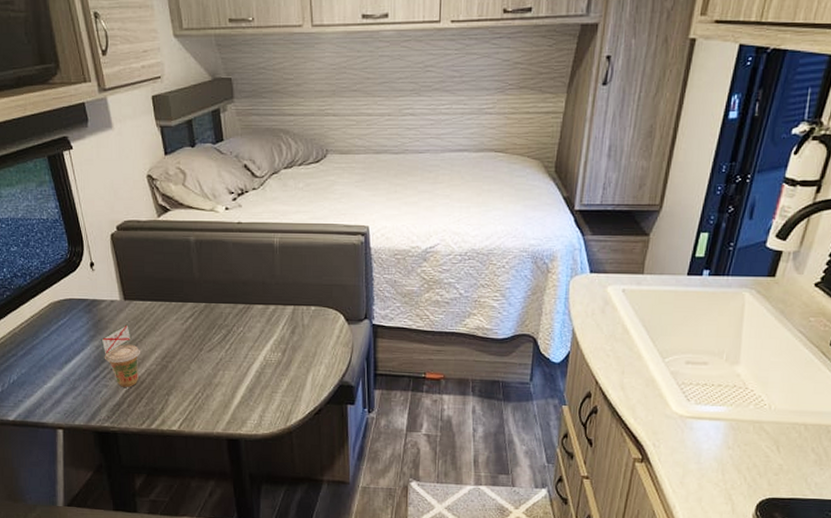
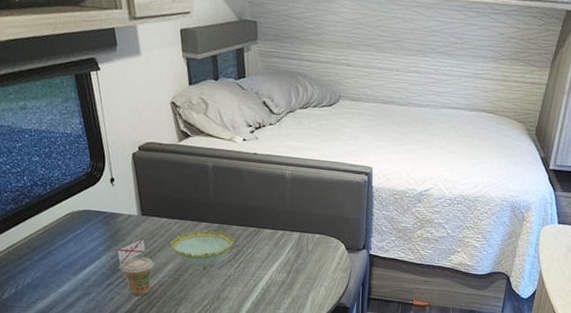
decorative bowl: none [156,310,223,355] -> present [171,229,234,270]

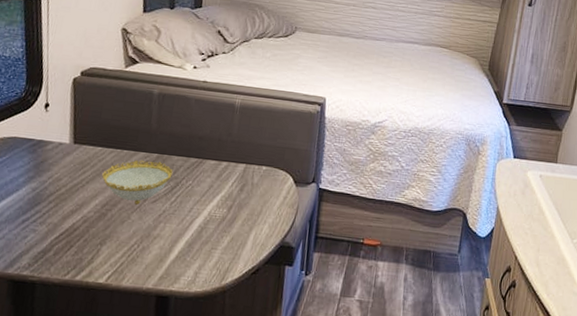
beverage cup: present [117,238,154,296] -> none [38,168,80,234]

